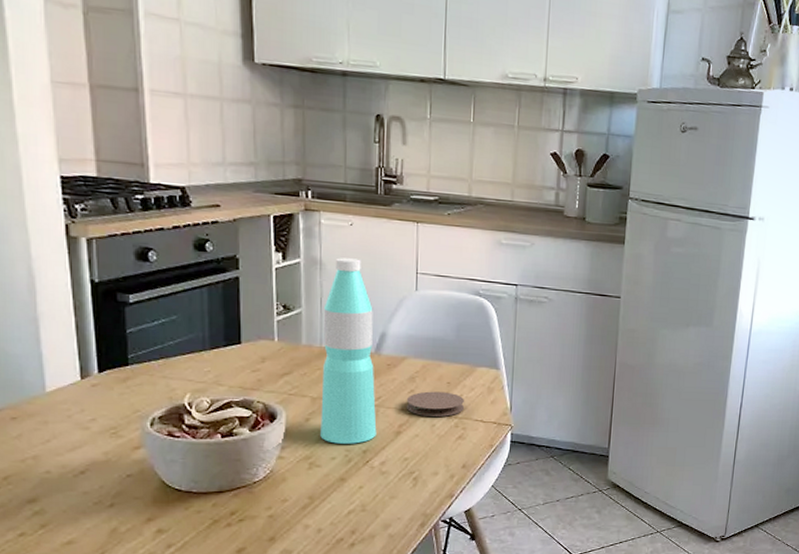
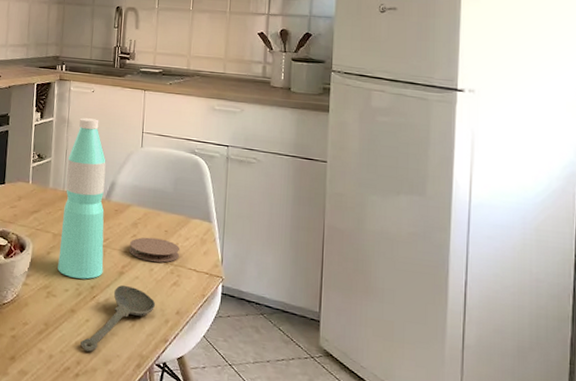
spoon: none [354,445,440,519] -> present [80,285,156,352]

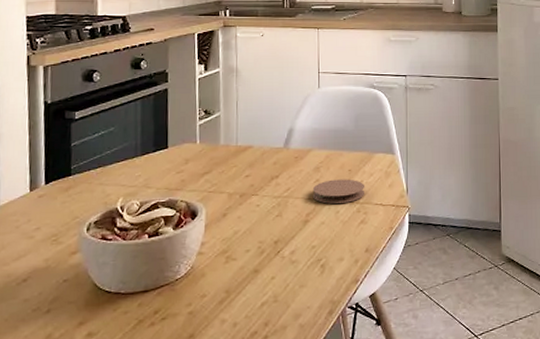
water bottle: present [57,118,106,279] -> none [236,64,287,236]
spoon: present [80,285,156,352] -> none [267,233,344,310]

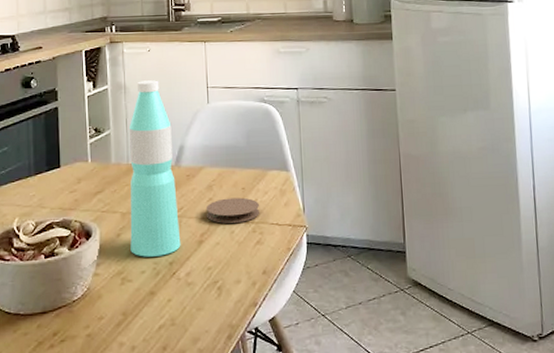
water bottle: none [236,64,287,236] -> present [128,80,181,257]

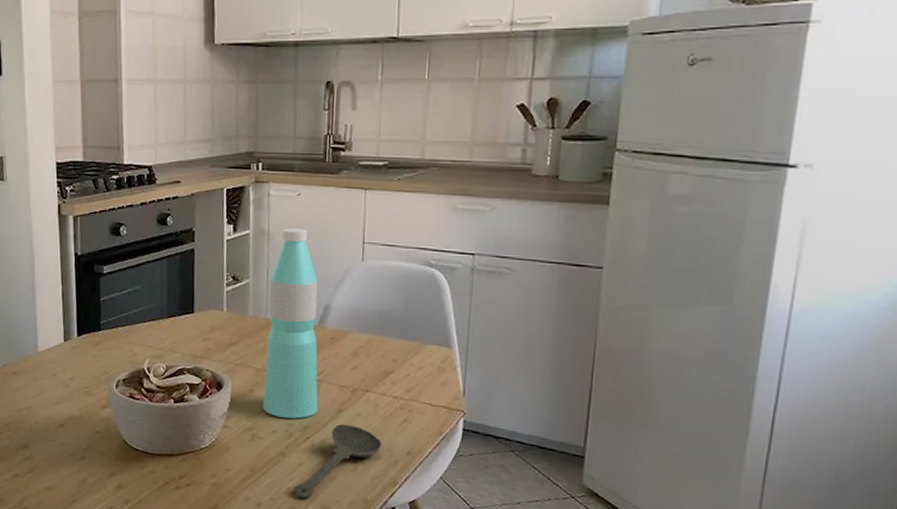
spoon: none [165,254,241,334] -> present [293,423,383,498]
coaster: present [205,197,260,224] -> none [349,368,412,397]

